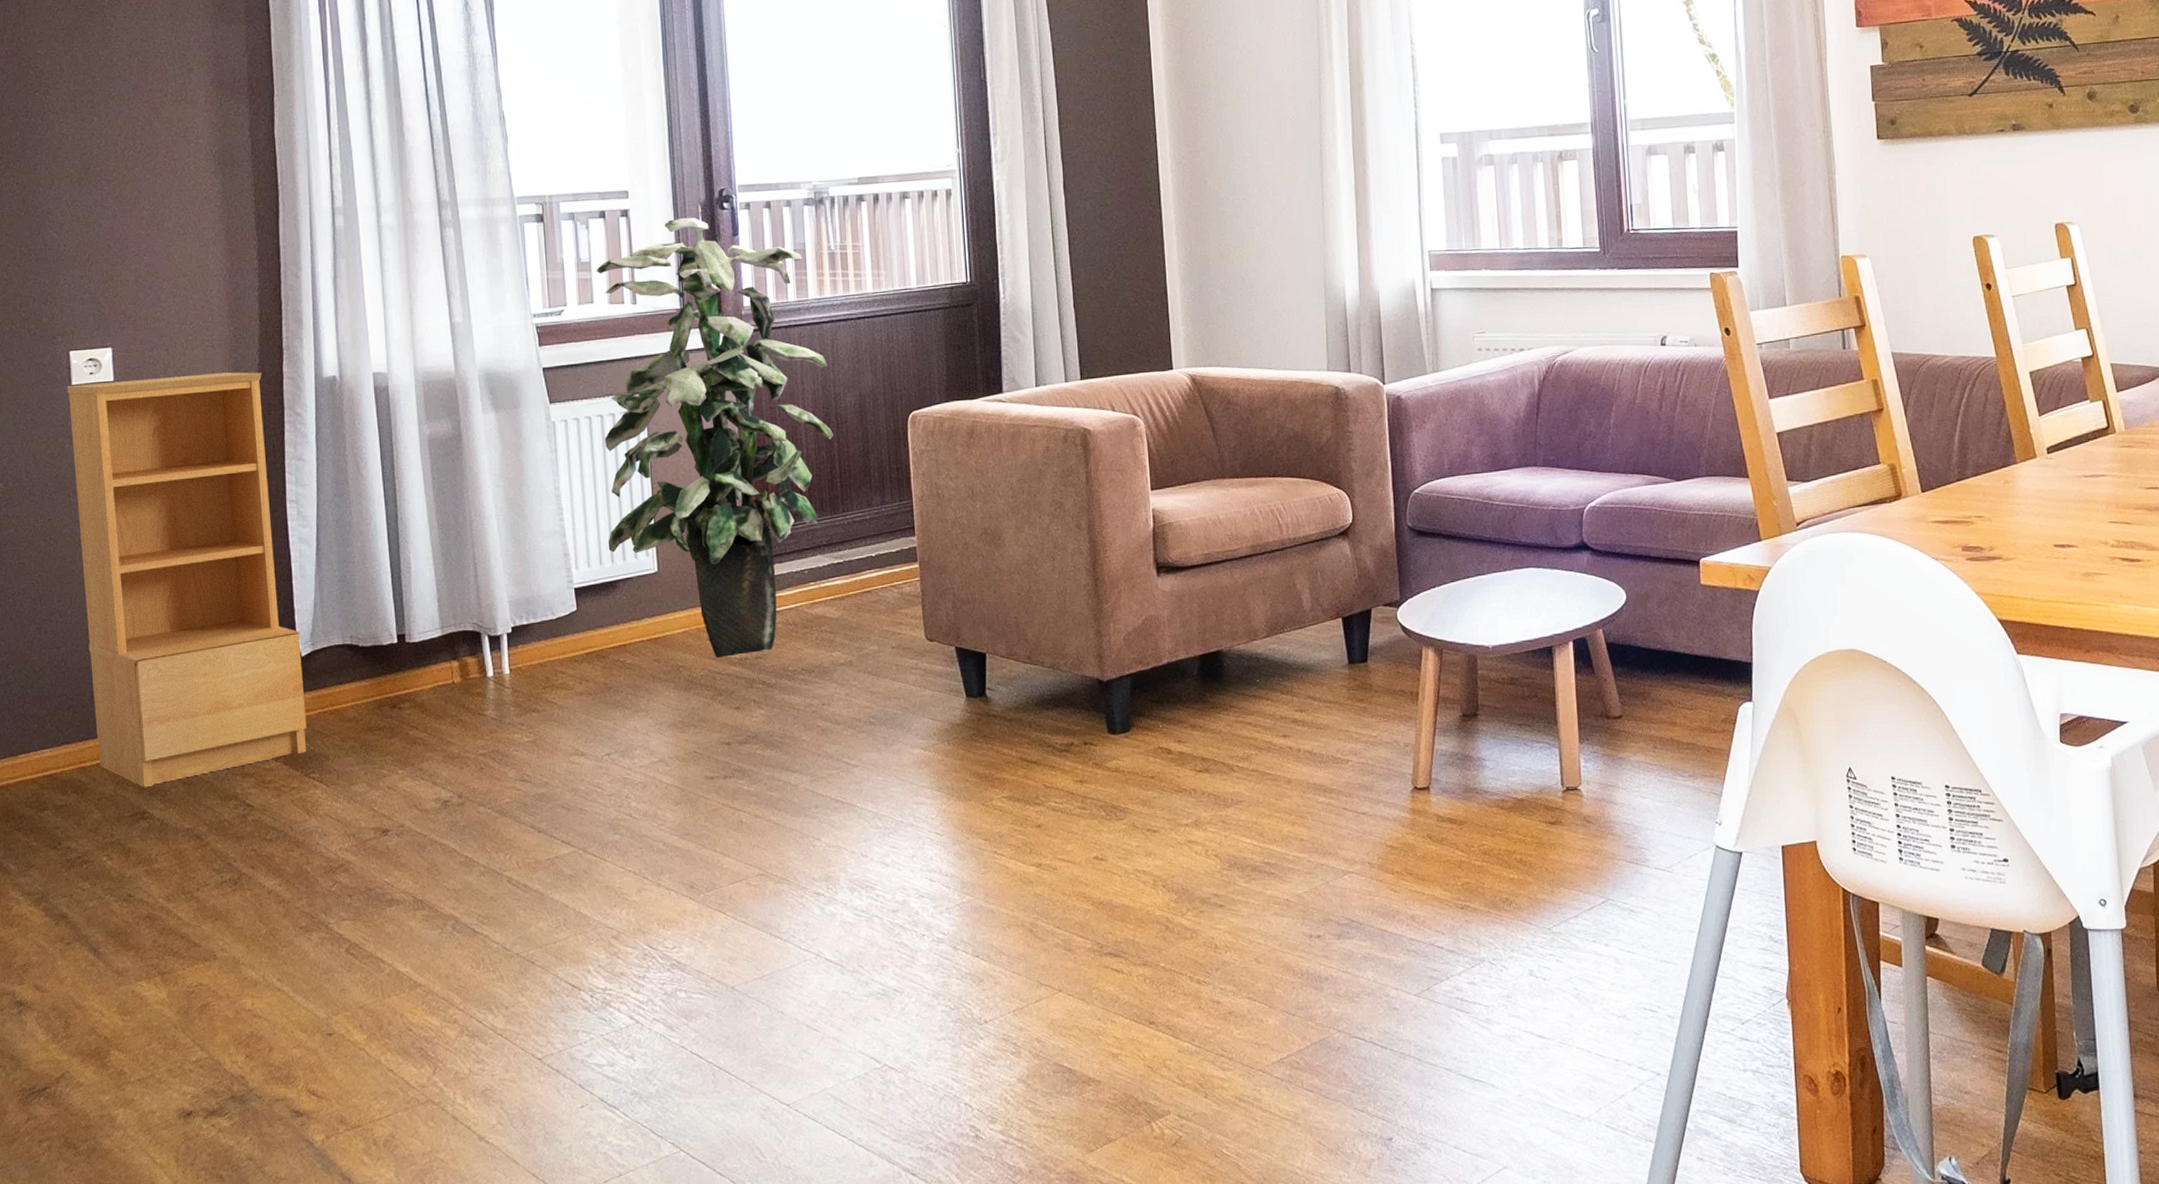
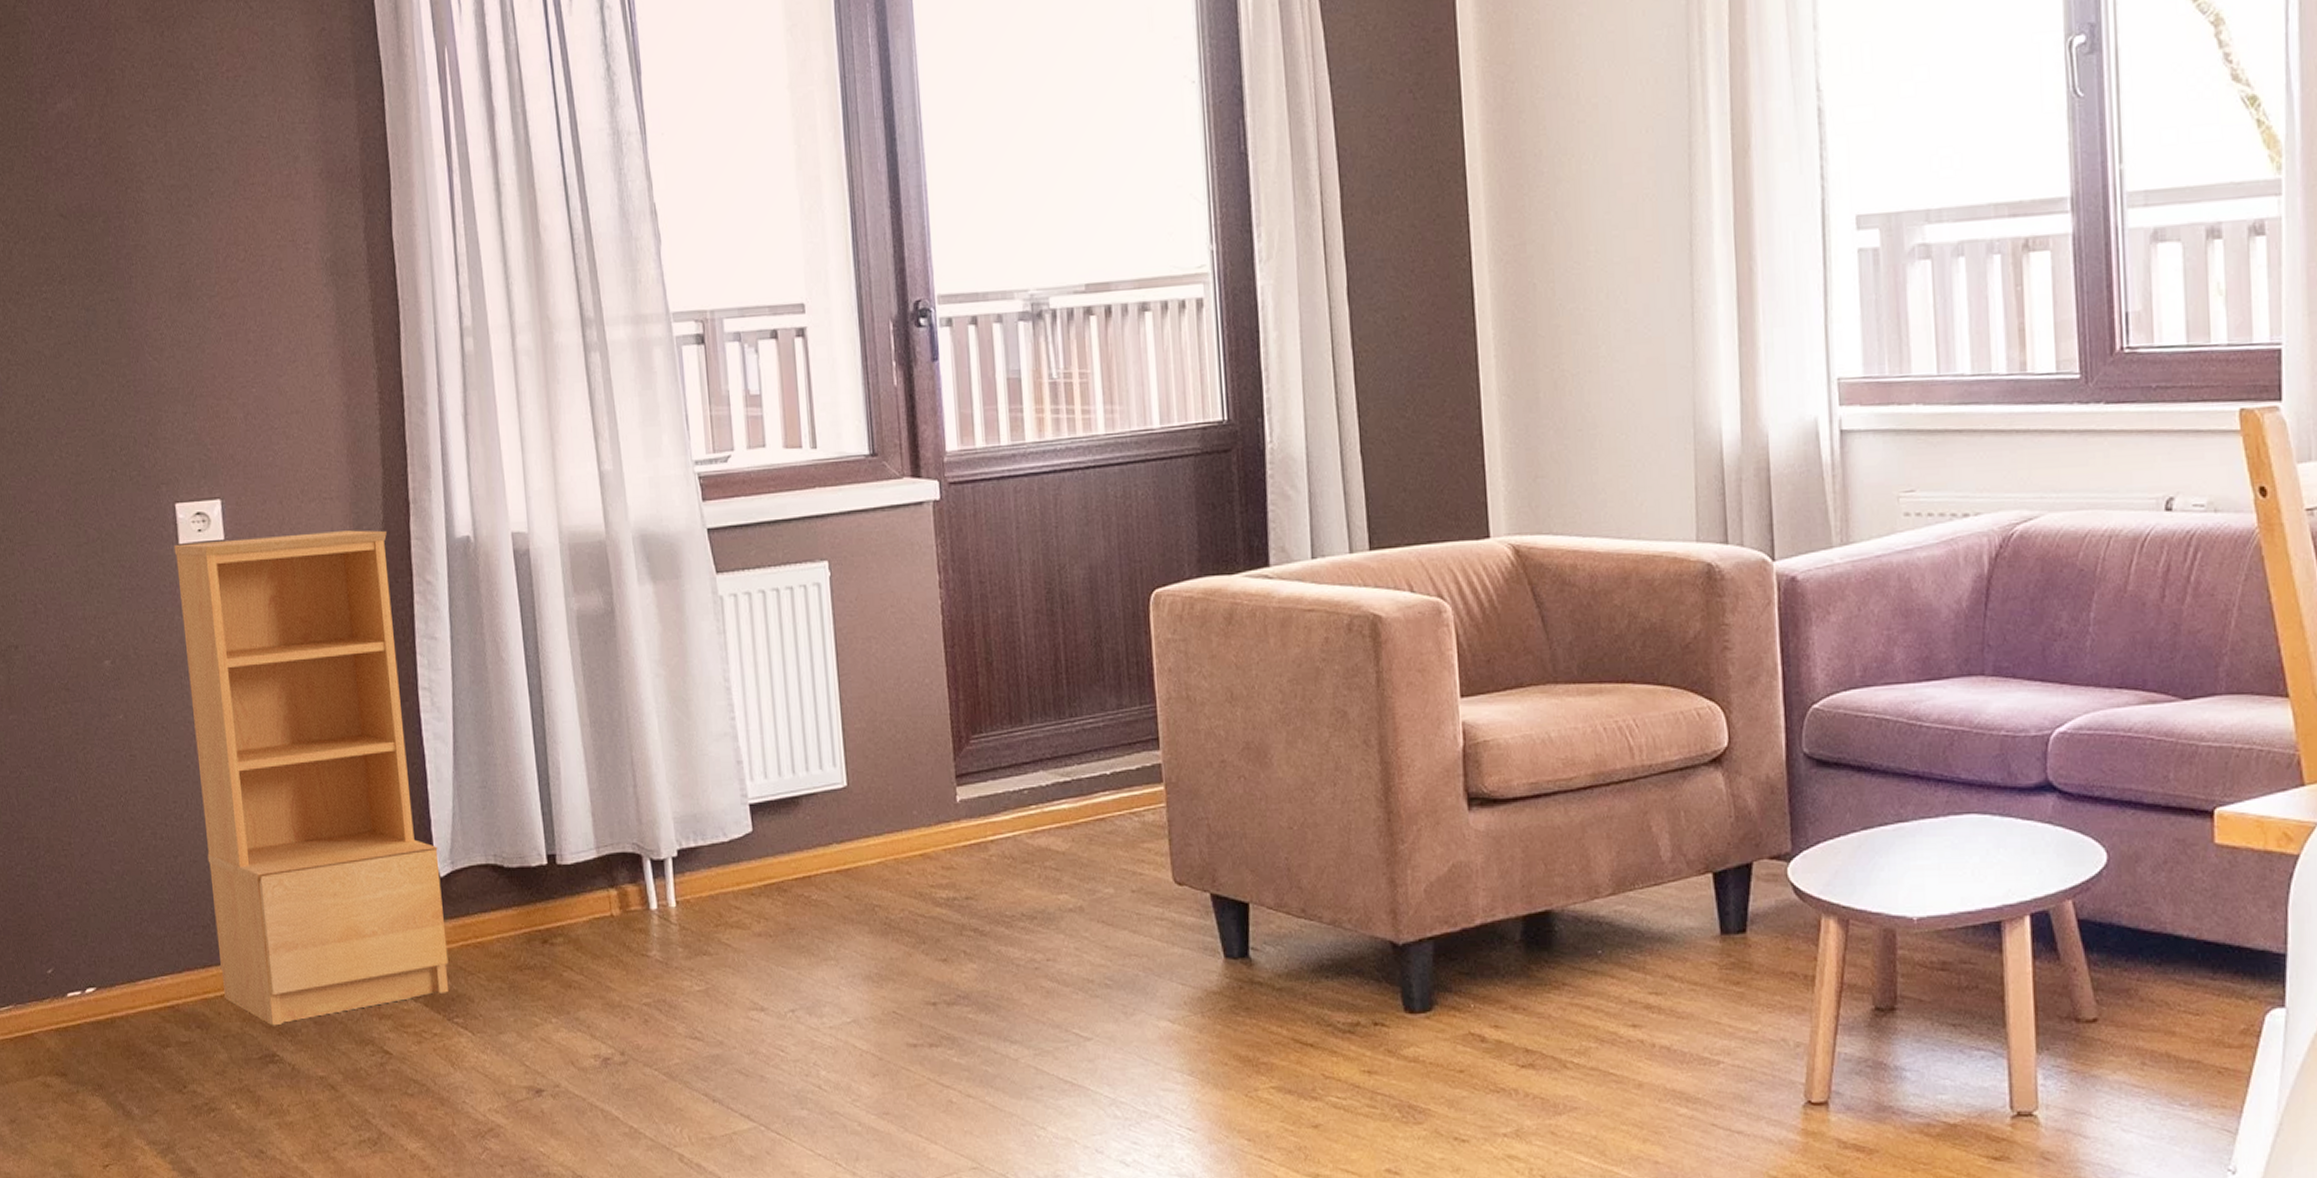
indoor plant: present [596,217,833,657] -> none [768,337,1057,896]

